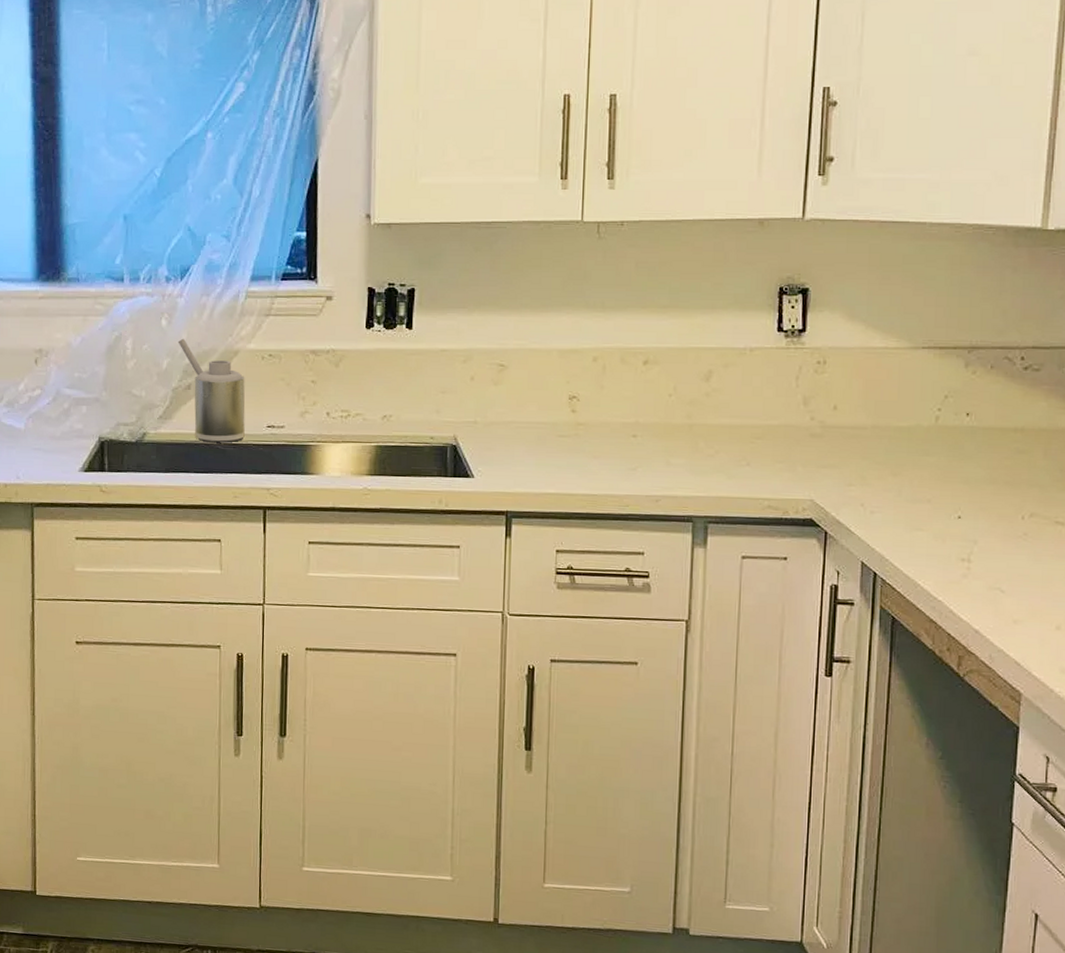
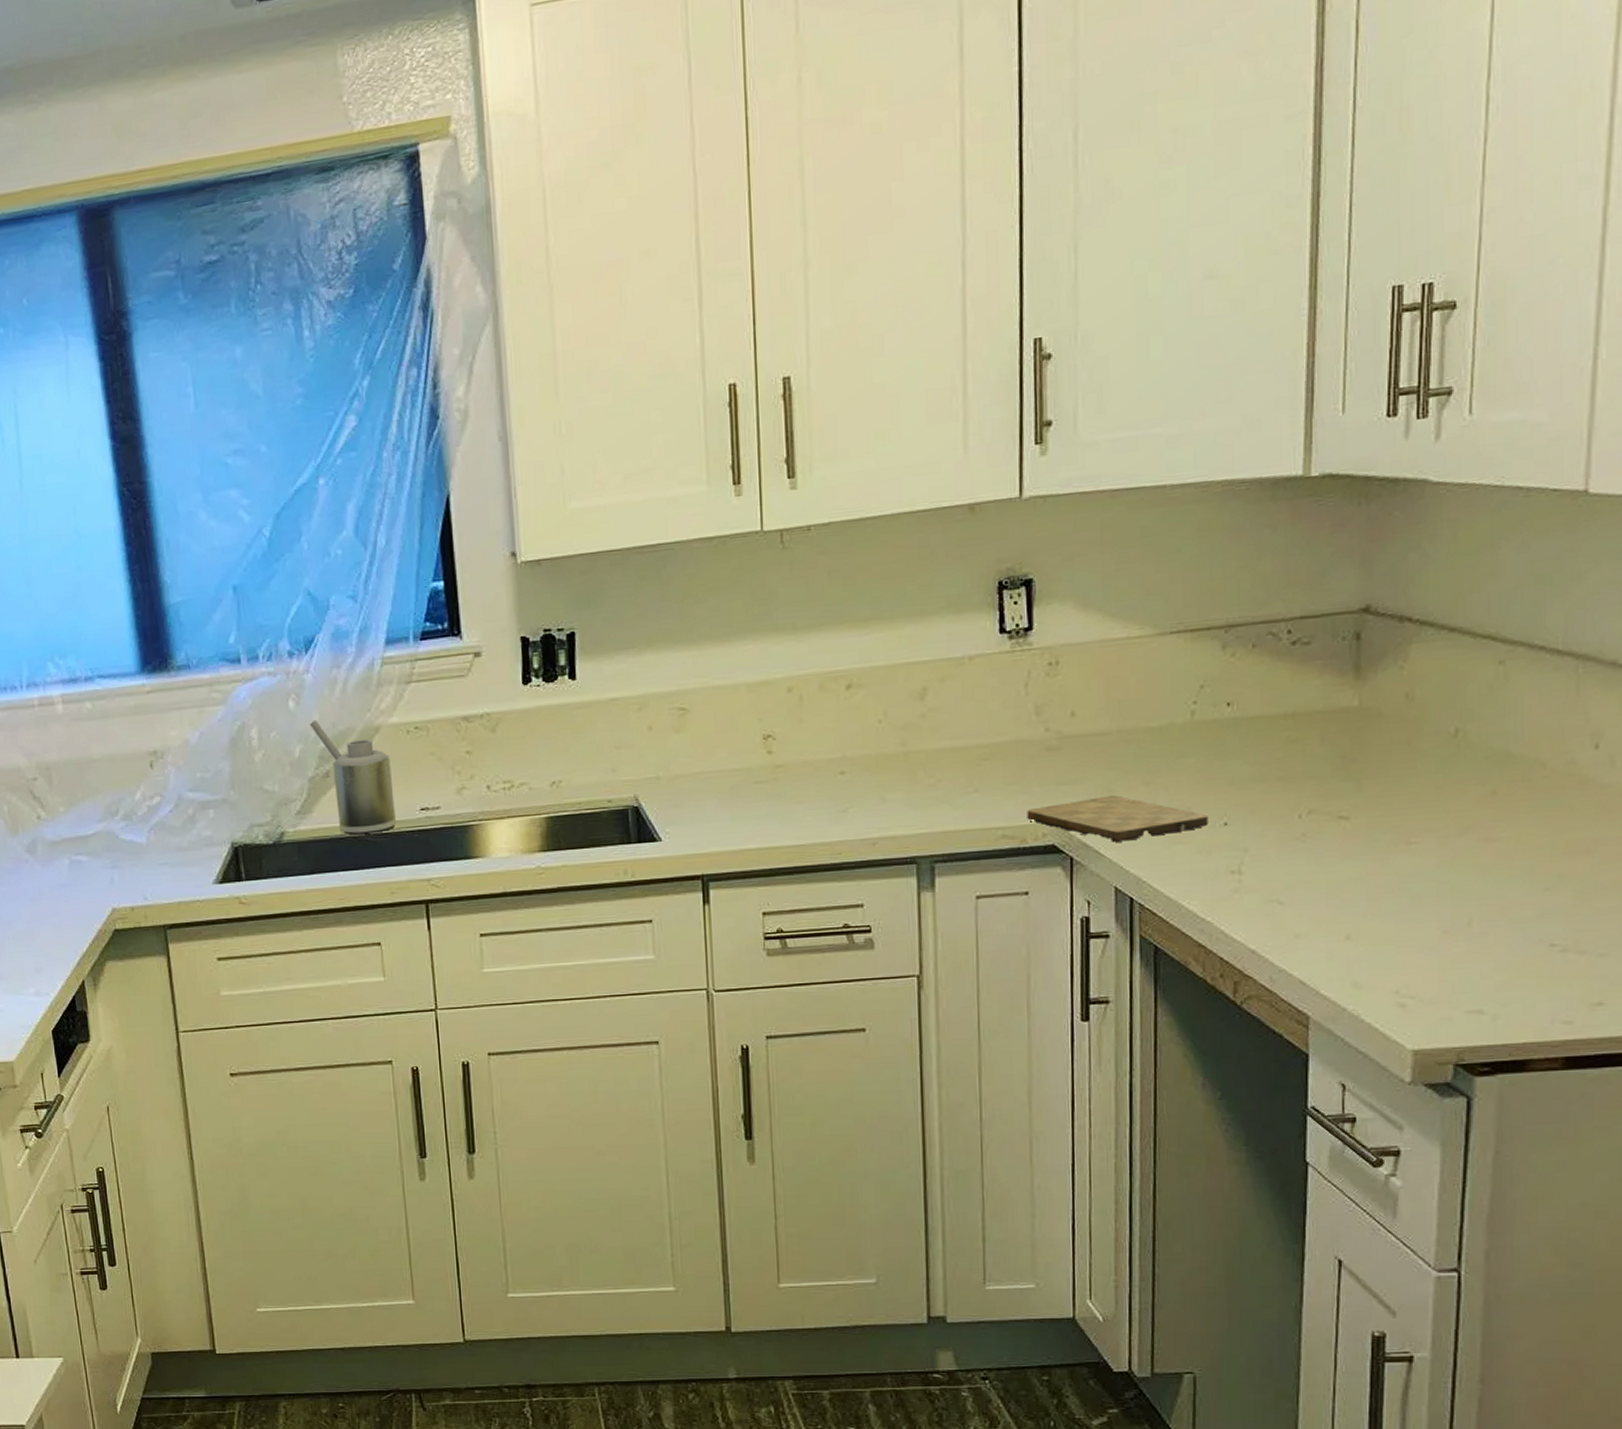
cutting board: none [790,481,945,523] -> present [1027,795,1208,842]

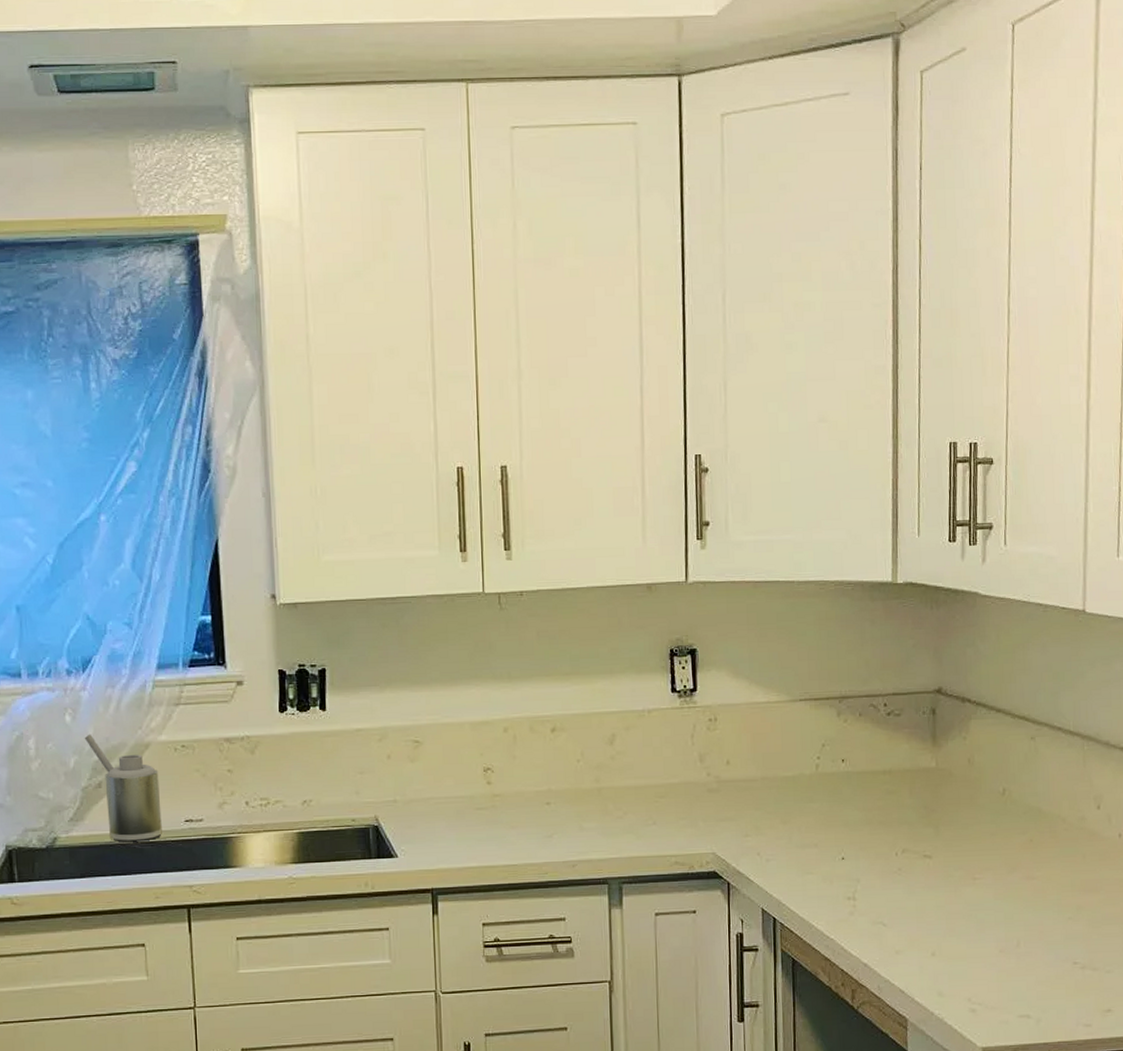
cutting board: present [1027,795,1208,842] -> none [694,832,830,871]

